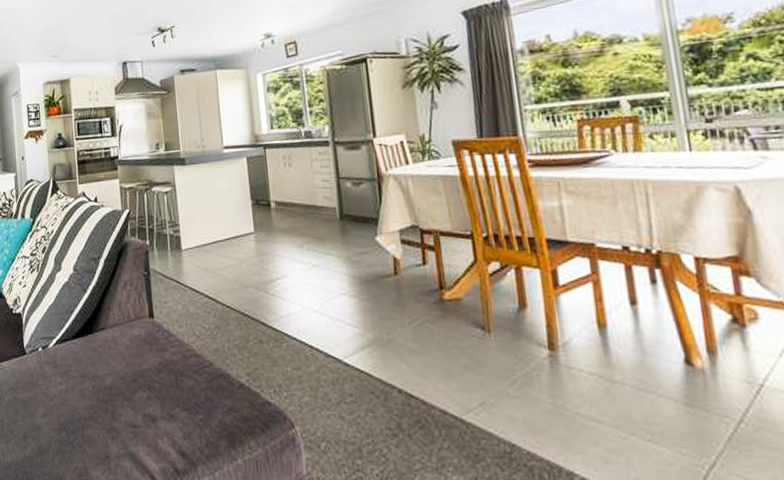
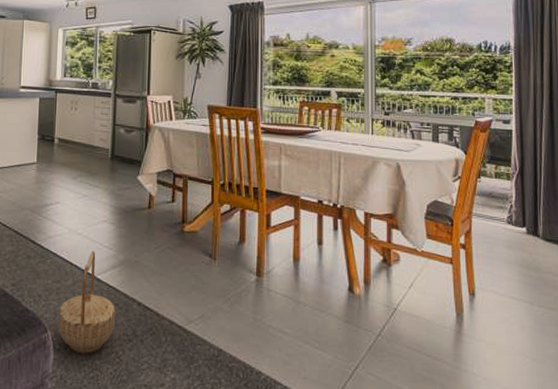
basket: none [304,329,374,453] -> present [58,250,116,354]

